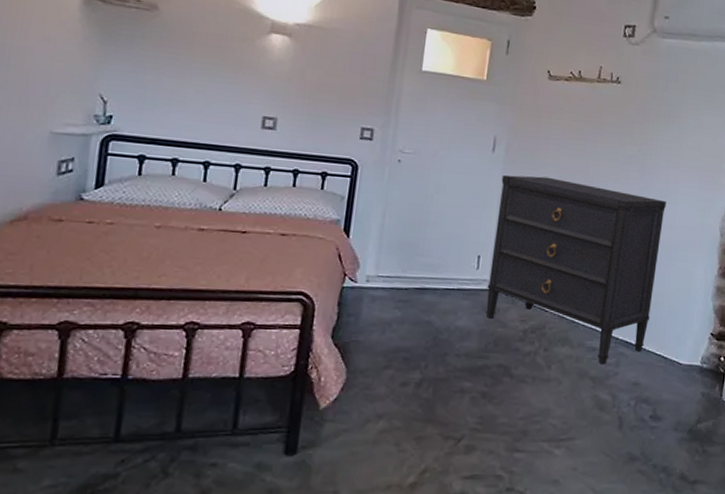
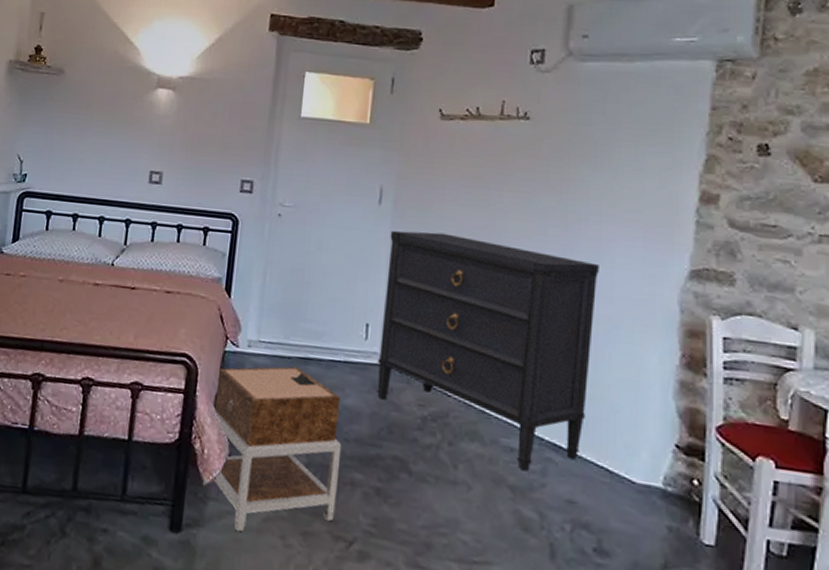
nightstand: none [328,296,454,446] -> present [211,366,342,532]

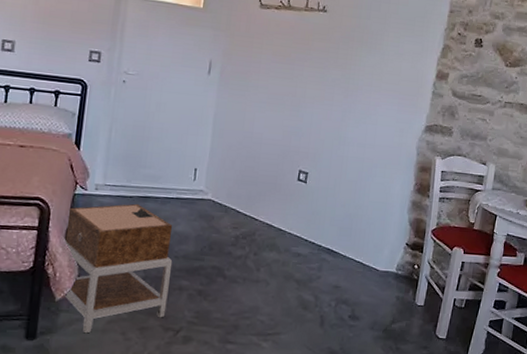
dresser: present [377,230,599,471] -> none [201,95,367,269]

